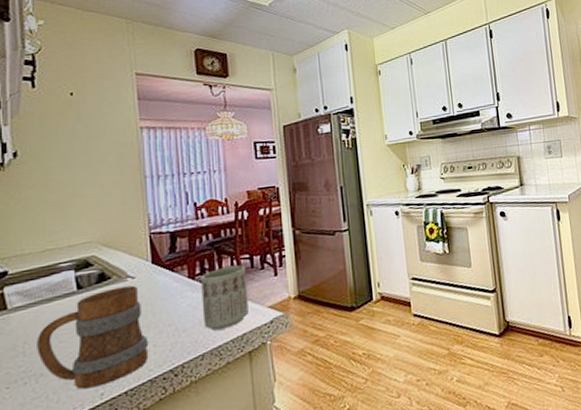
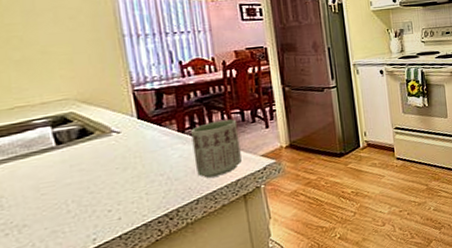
mug: present [37,285,149,390] -> none [15,139,142,237]

